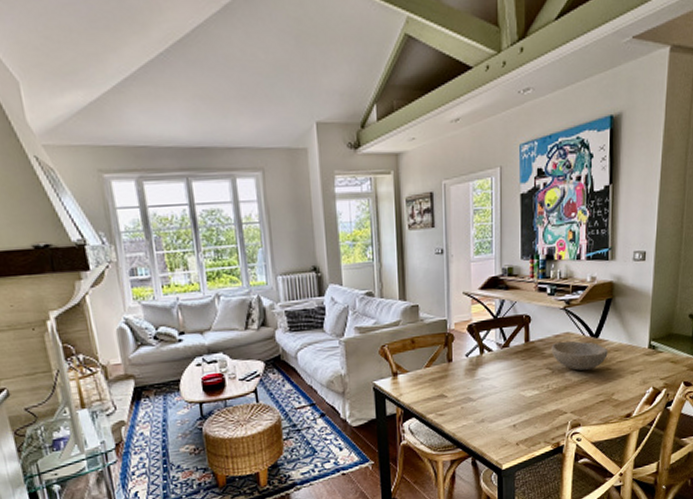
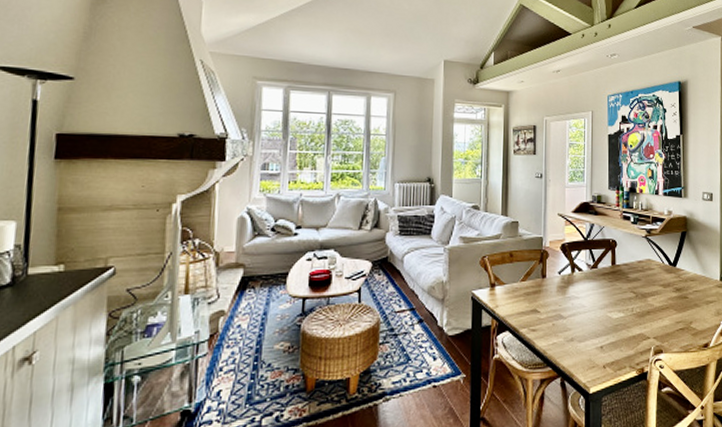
bowl: present [551,341,608,371] -> none [635,267,685,296]

